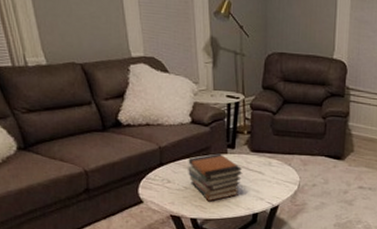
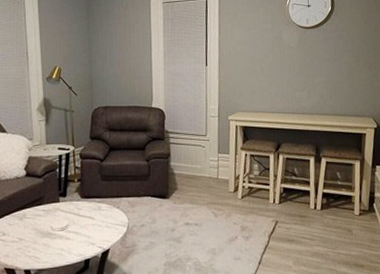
book stack: present [188,153,243,202] -> none [22,202,74,251]

